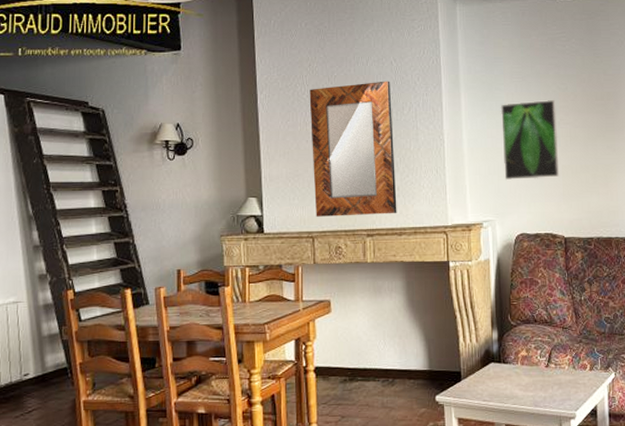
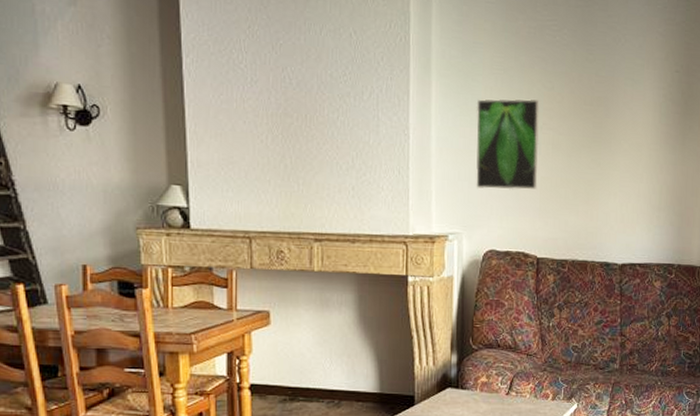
home mirror: present [309,81,397,217] -> none [248,56,351,218]

